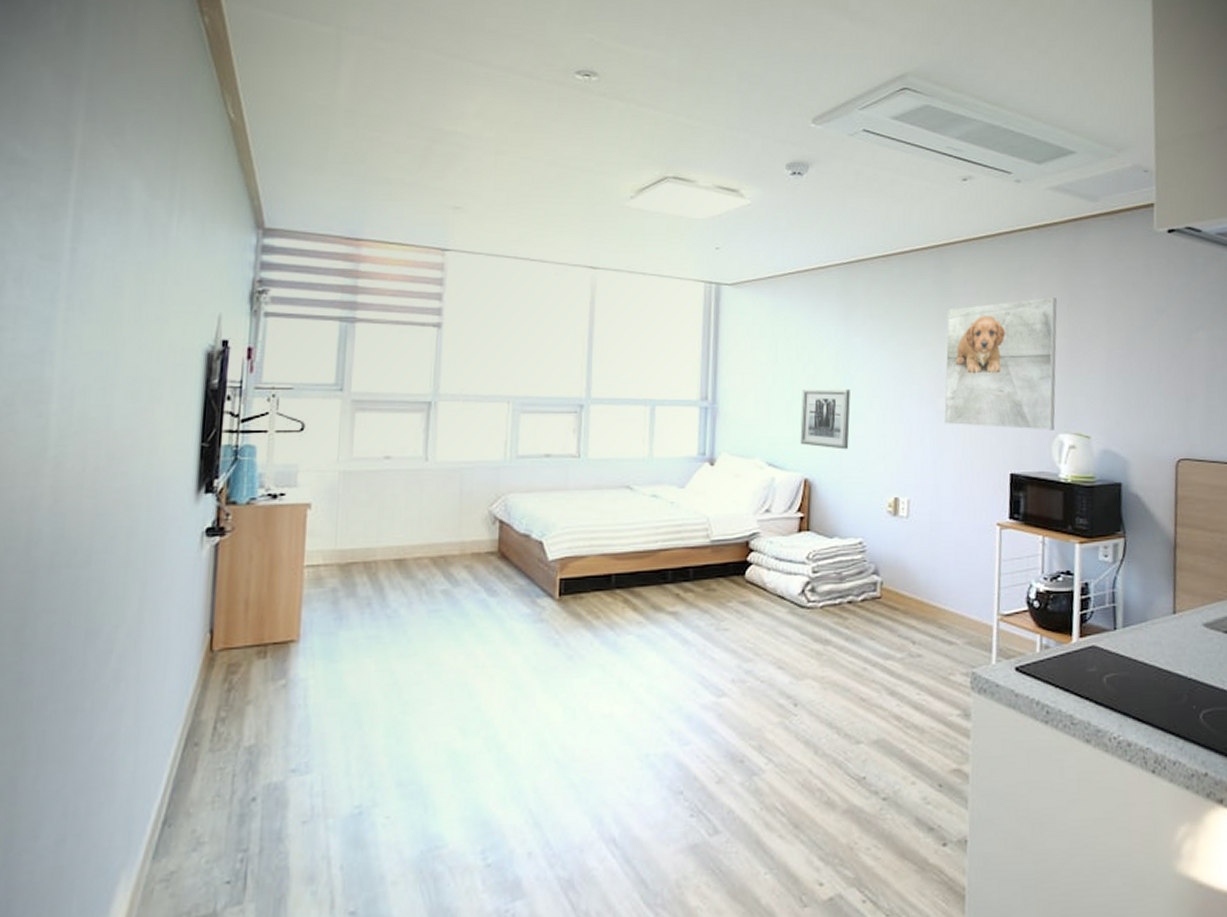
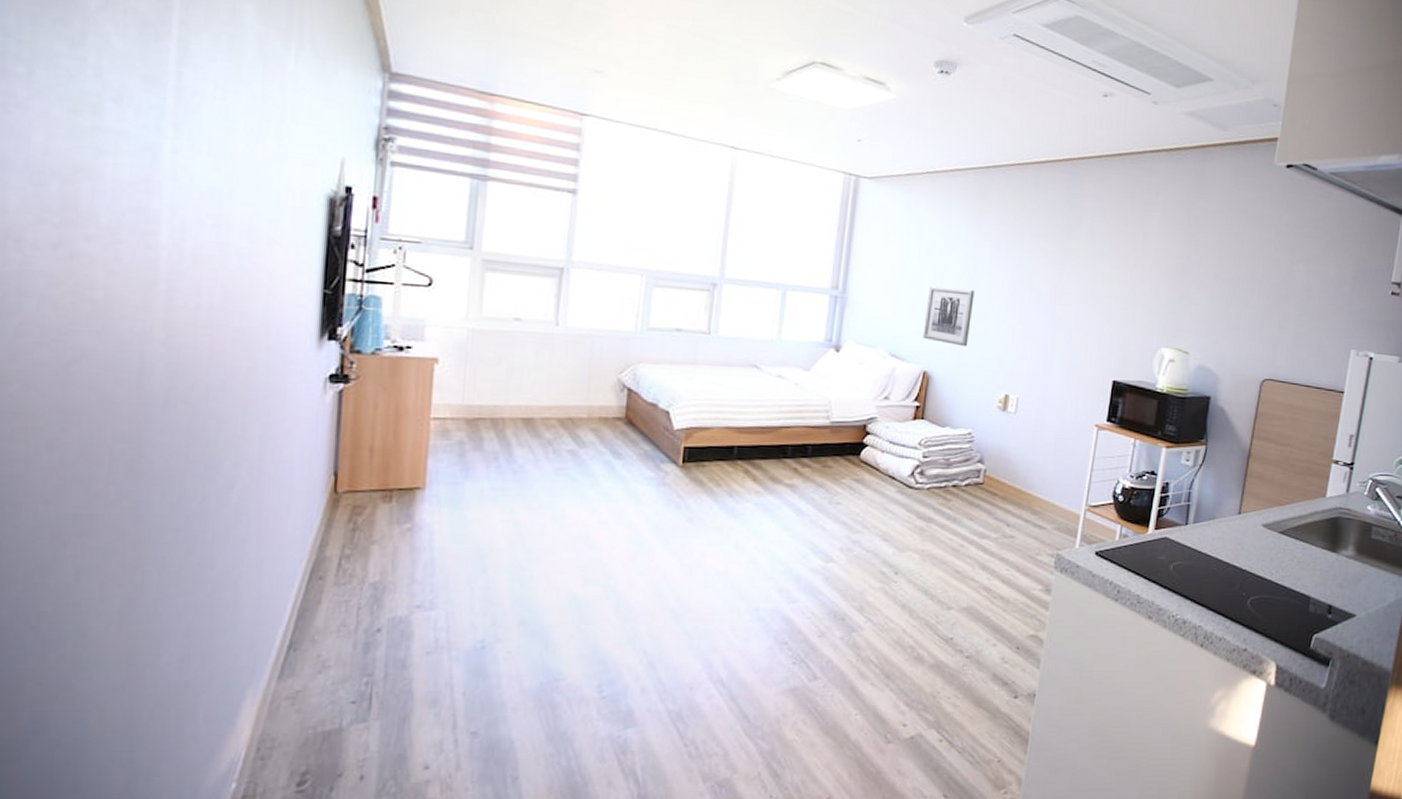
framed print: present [944,298,1057,430] -> none [1059,219,1176,344]

